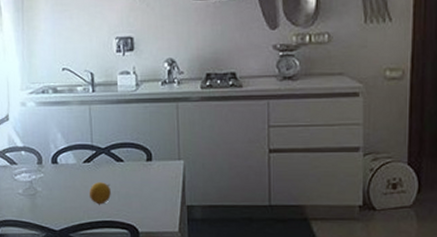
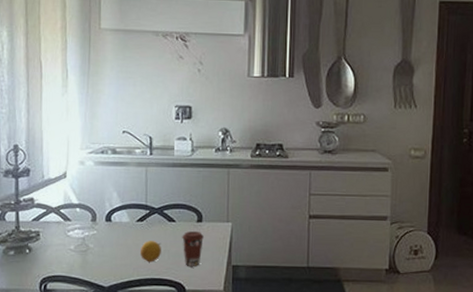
coffee cup: none [132,170,155,208] -> present [182,230,204,267]

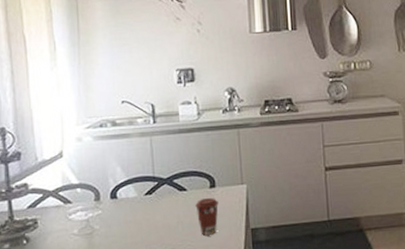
fruit: present [139,241,161,262] -> none [151,213,174,237]

